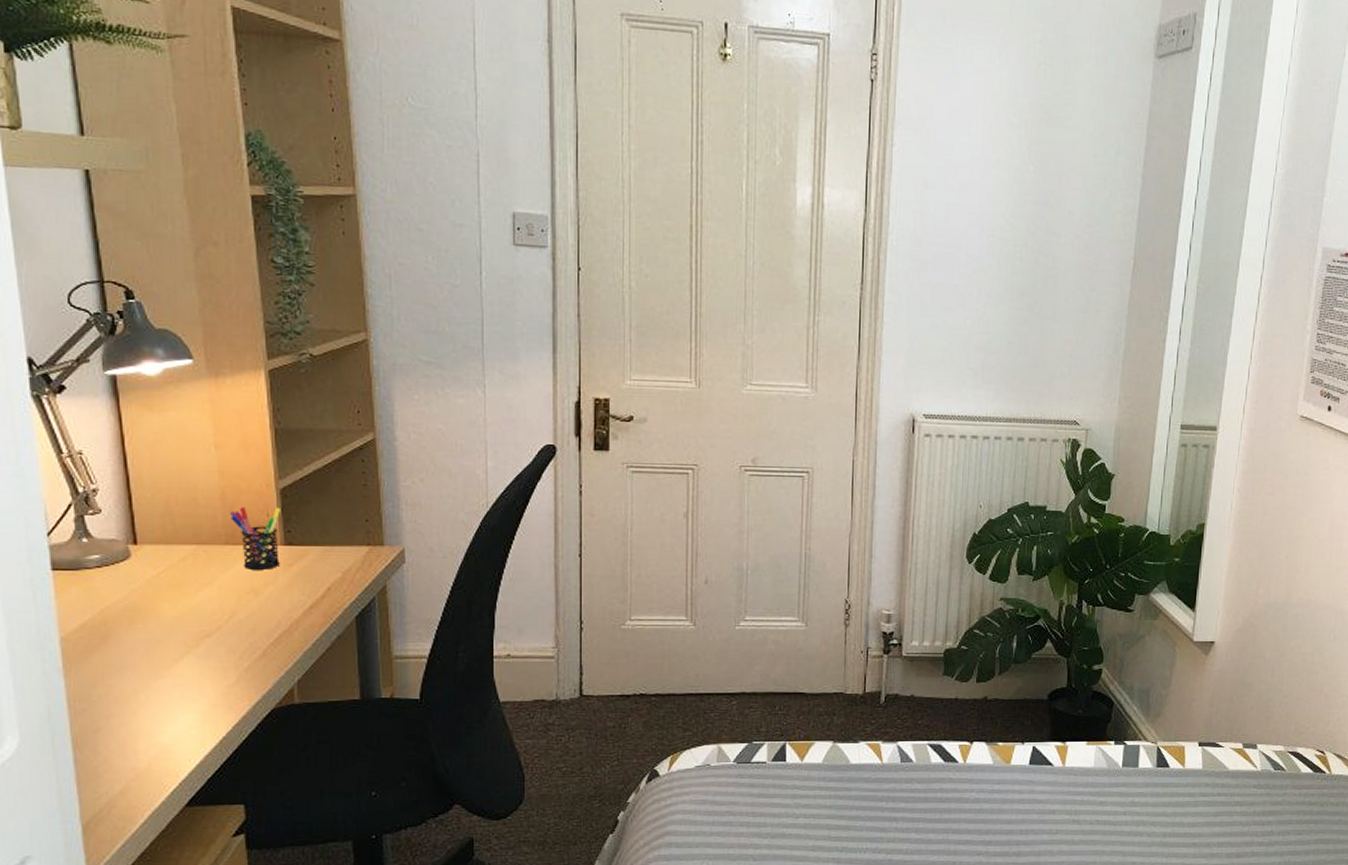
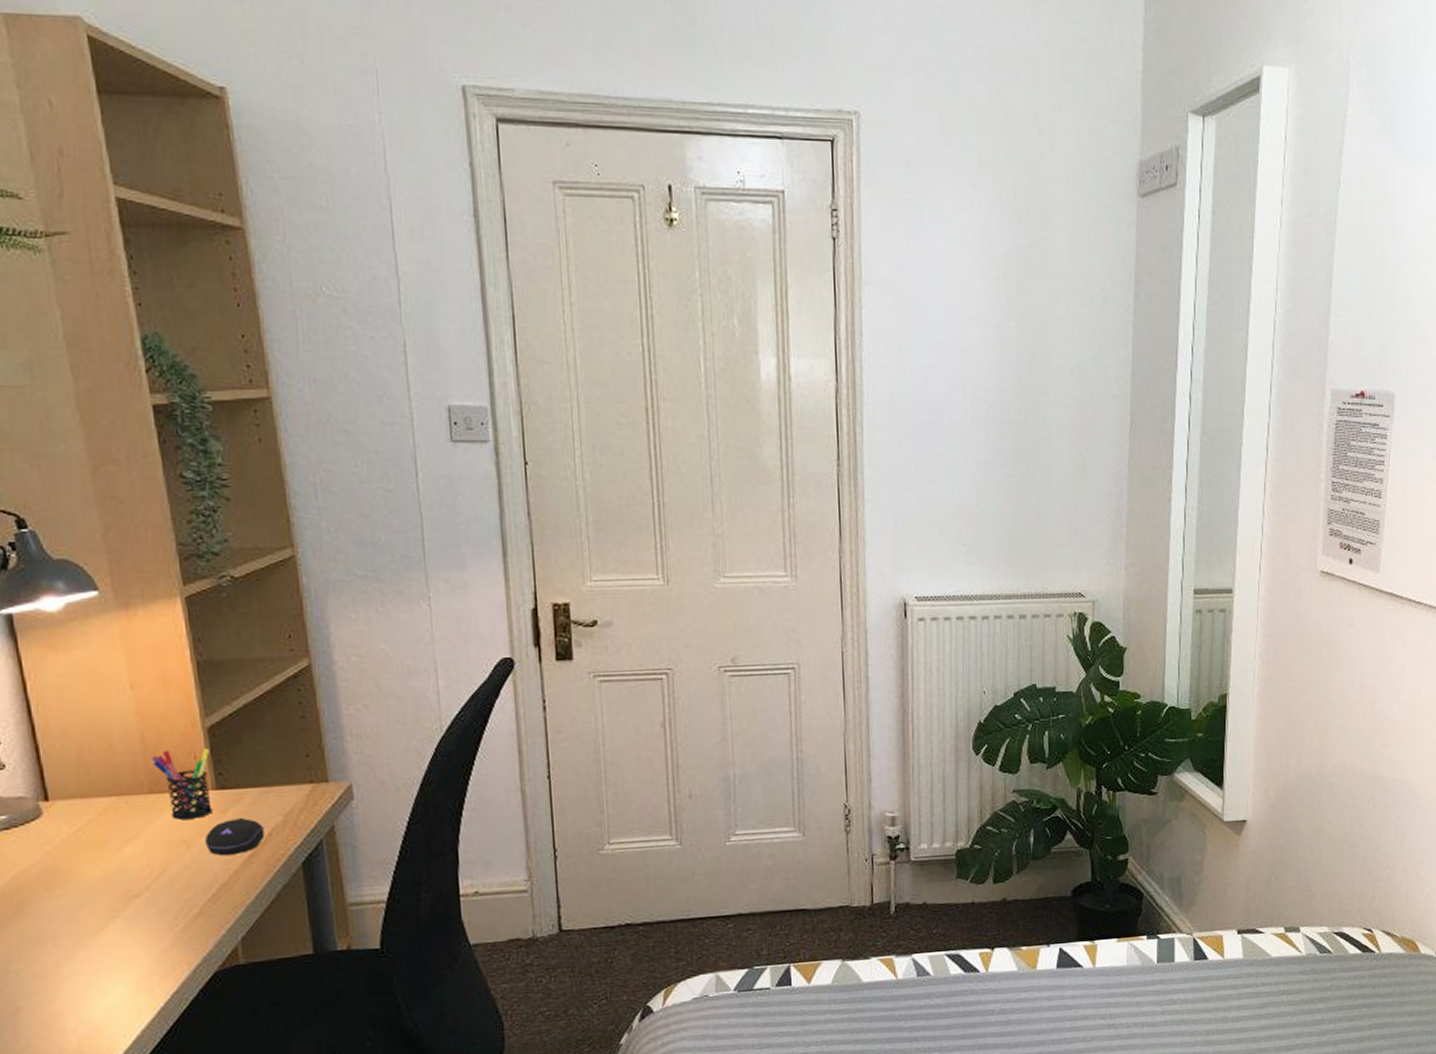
computer mouse: none [271,572,324,604] -> present [204,817,265,855]

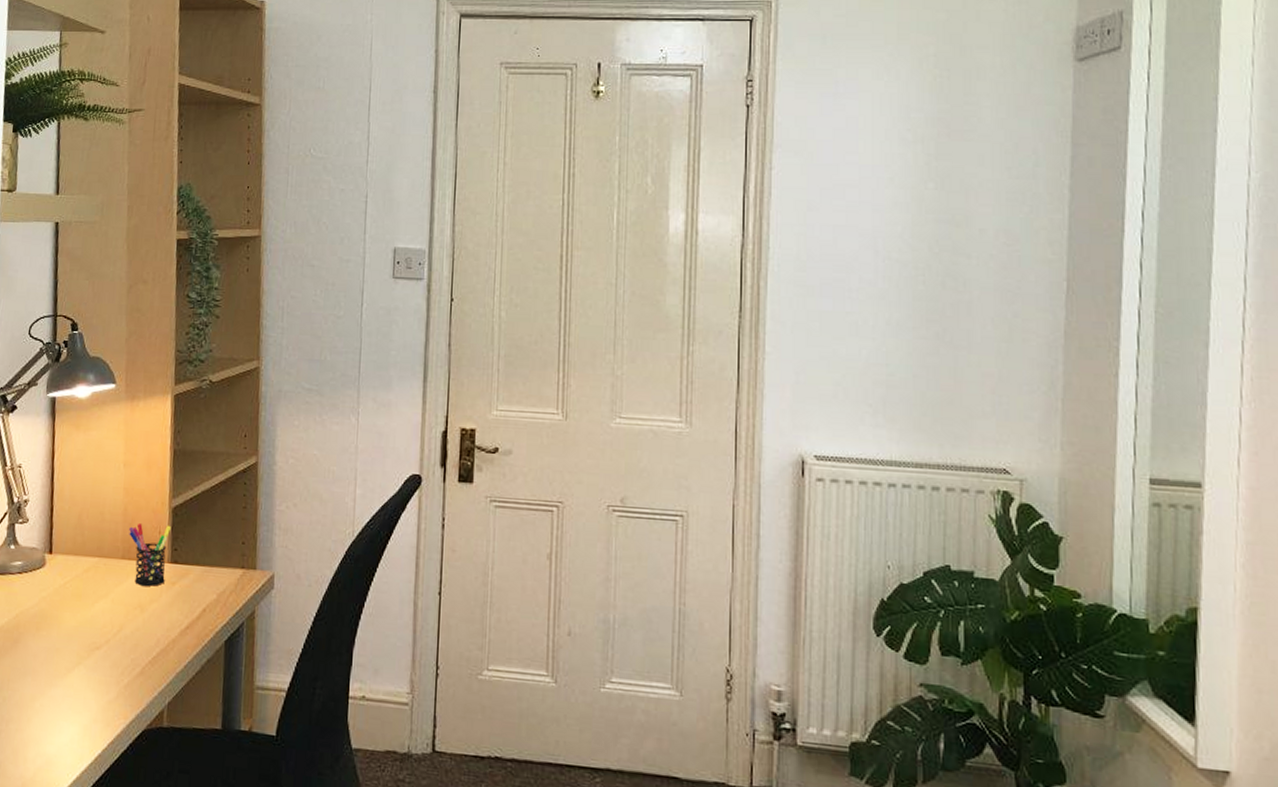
computer mouse: present [204,817,265,855] -> none [154,591,201,624]

